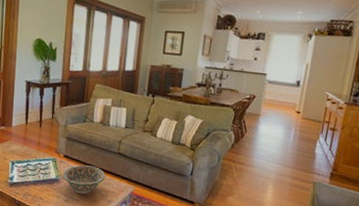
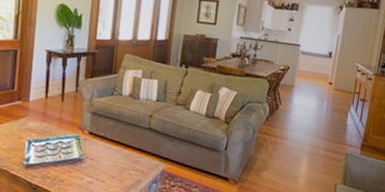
decorative bowl: present [62,165,106,195] -> none [86,142,135,175]

